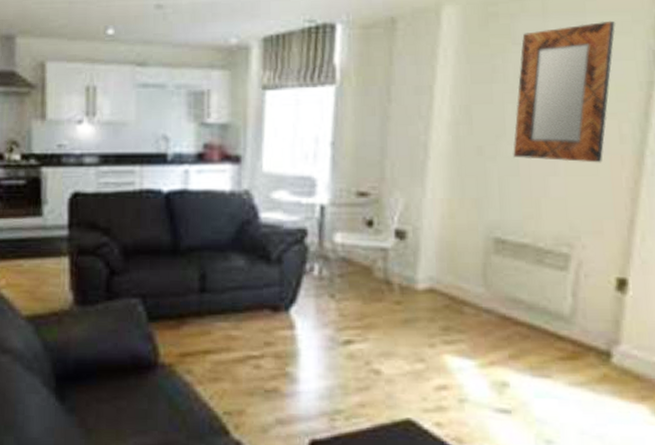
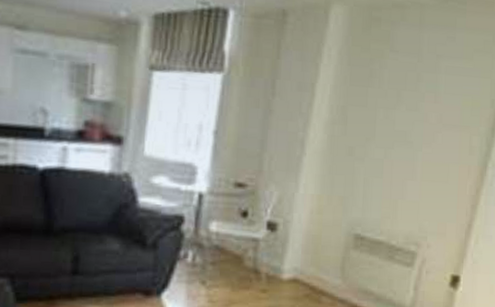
home mirror: present [513,20,616,163] -> none [379,39,479,171]

